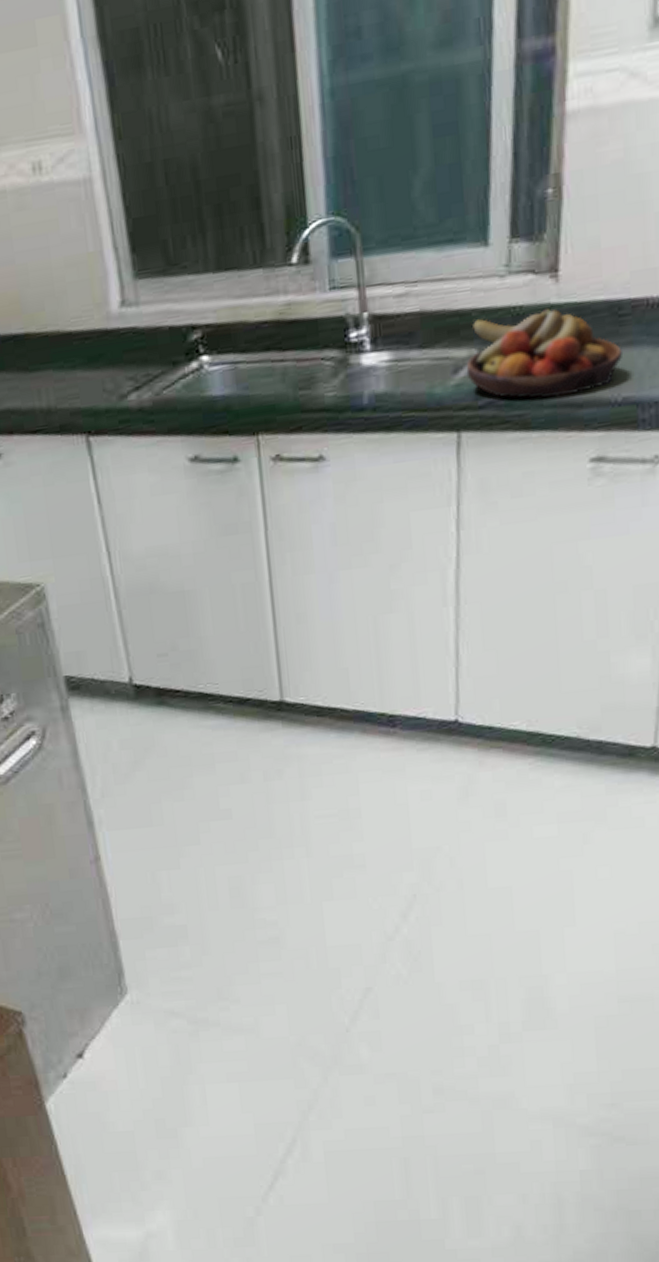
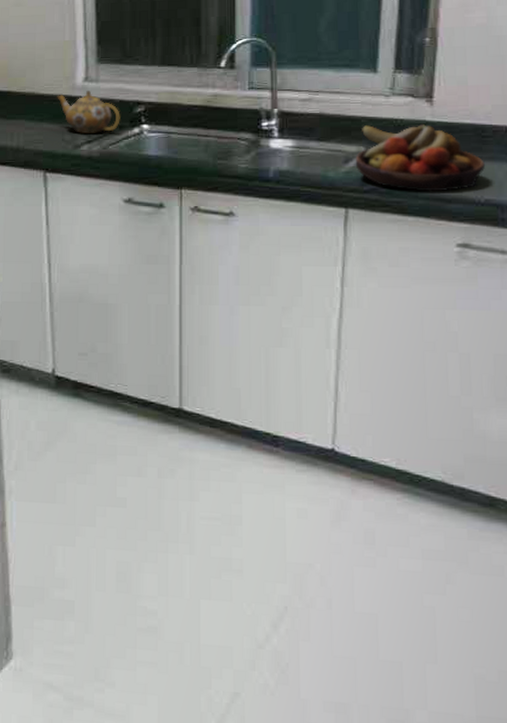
teapot: none [88,318,173,379] -> present [57,91,120,133]

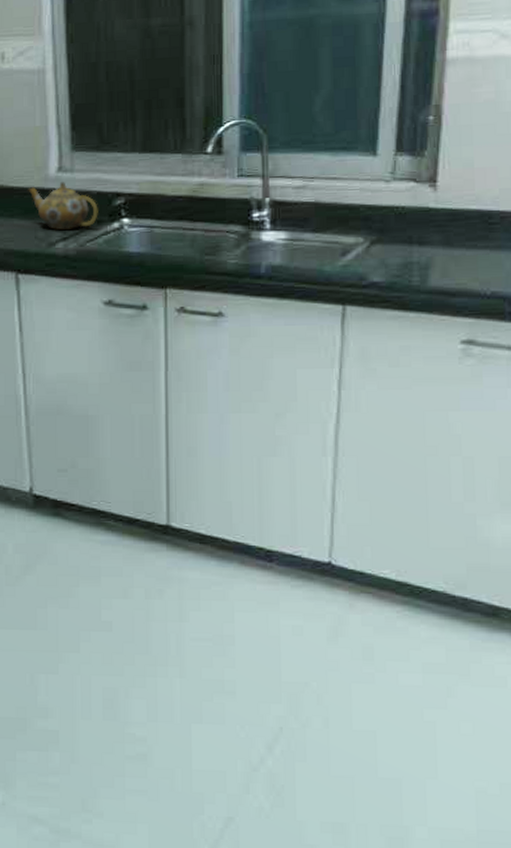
fruit bowl: present [355,124,486,192] -> none [353,212,493,285]

